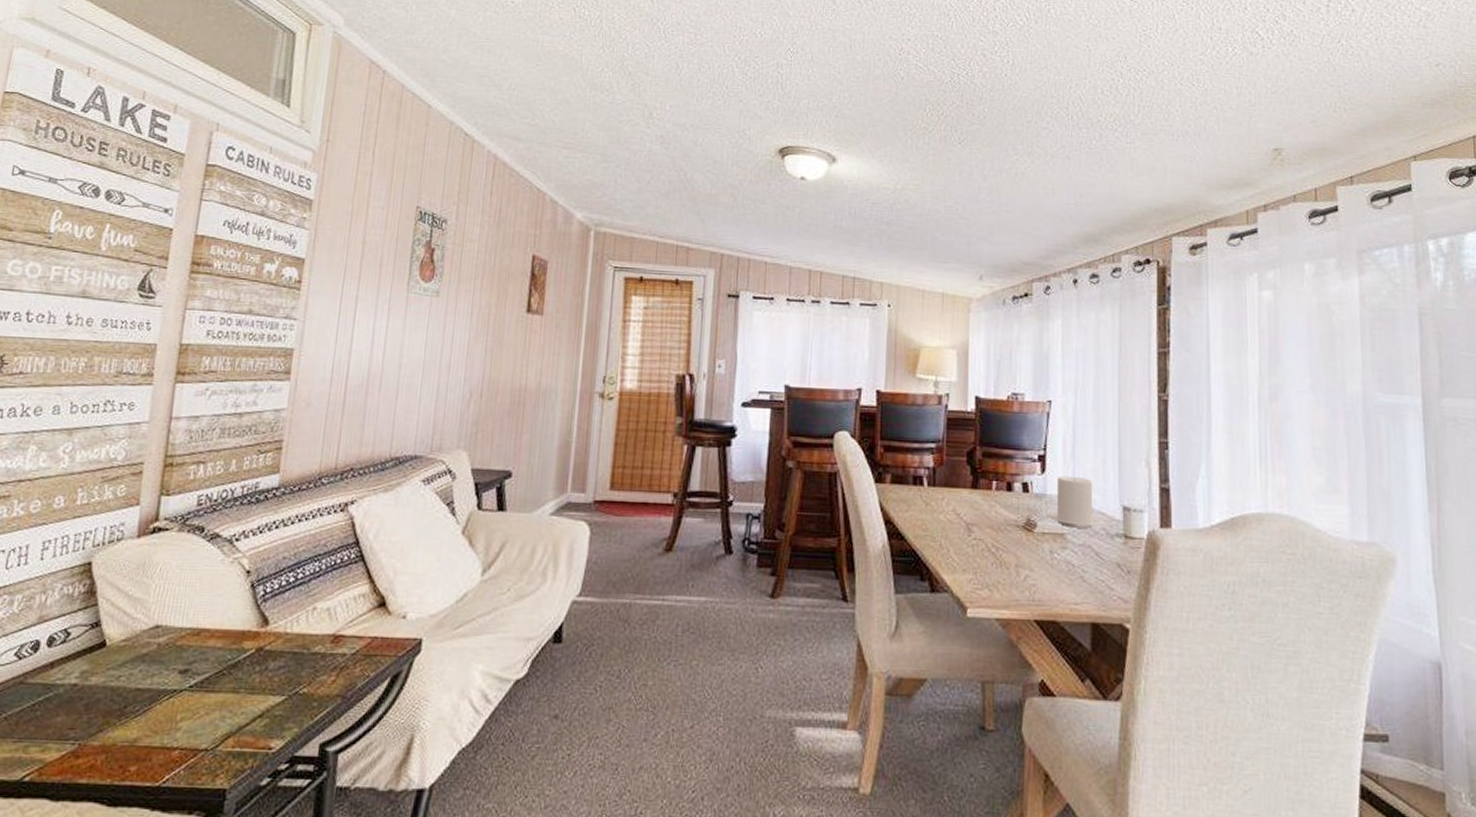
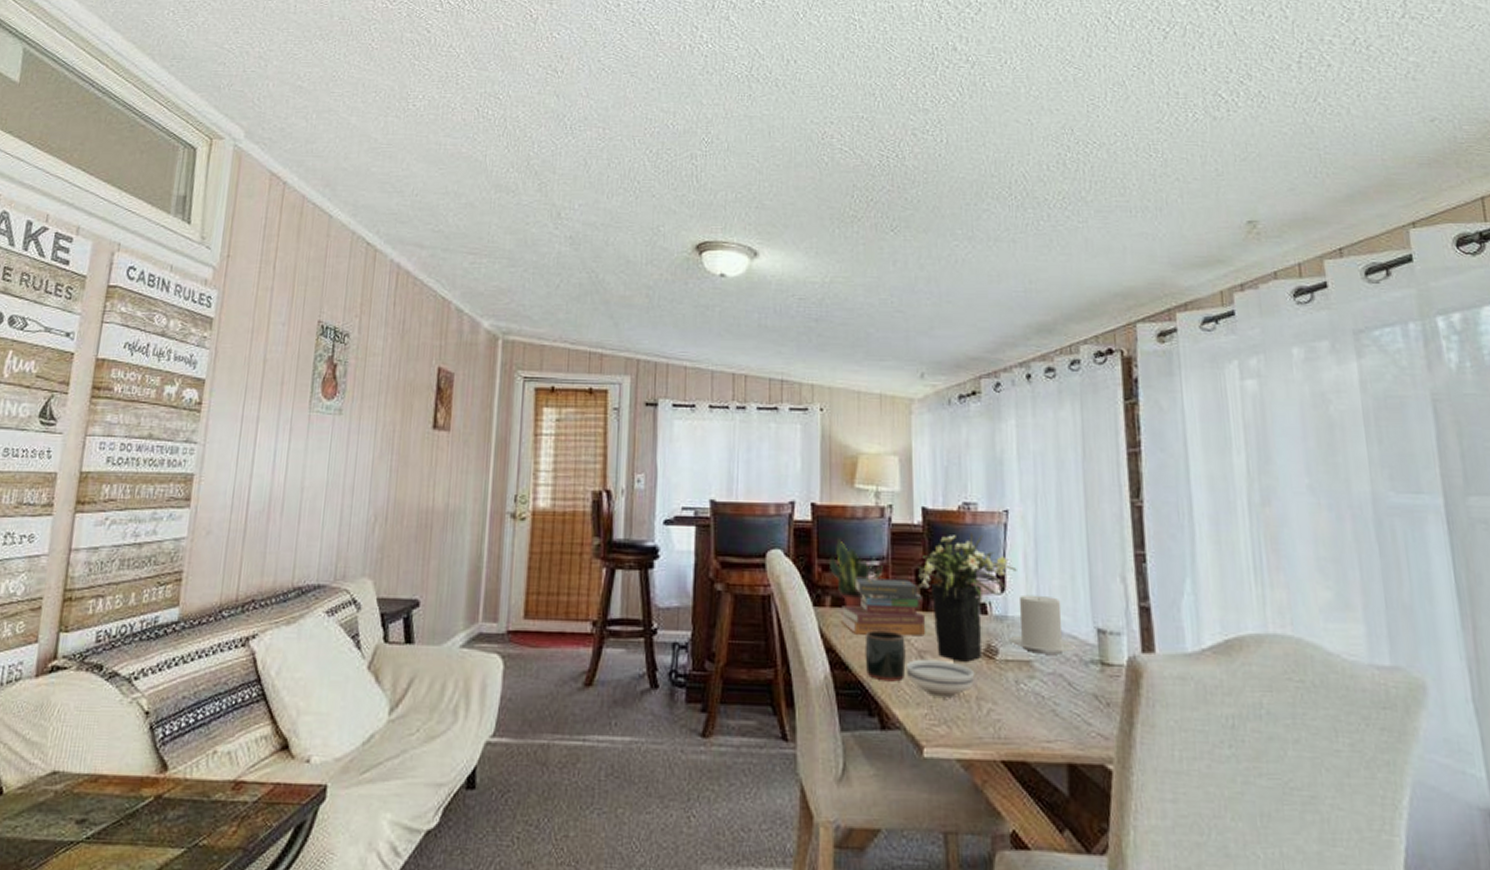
potted plant: none [890,422,938,485] -> present [828,538,883,608]
books: none [900,458,975,511] -> present [841,578,926,636]
mug: none [919,505,956,551] -> present [864,630,906,682]
bowl: none [955,531,1016,565] -> present [906,659,975,697]
flower arrangement: none [968,419,1056,534] -> present [917,532,1017,662]

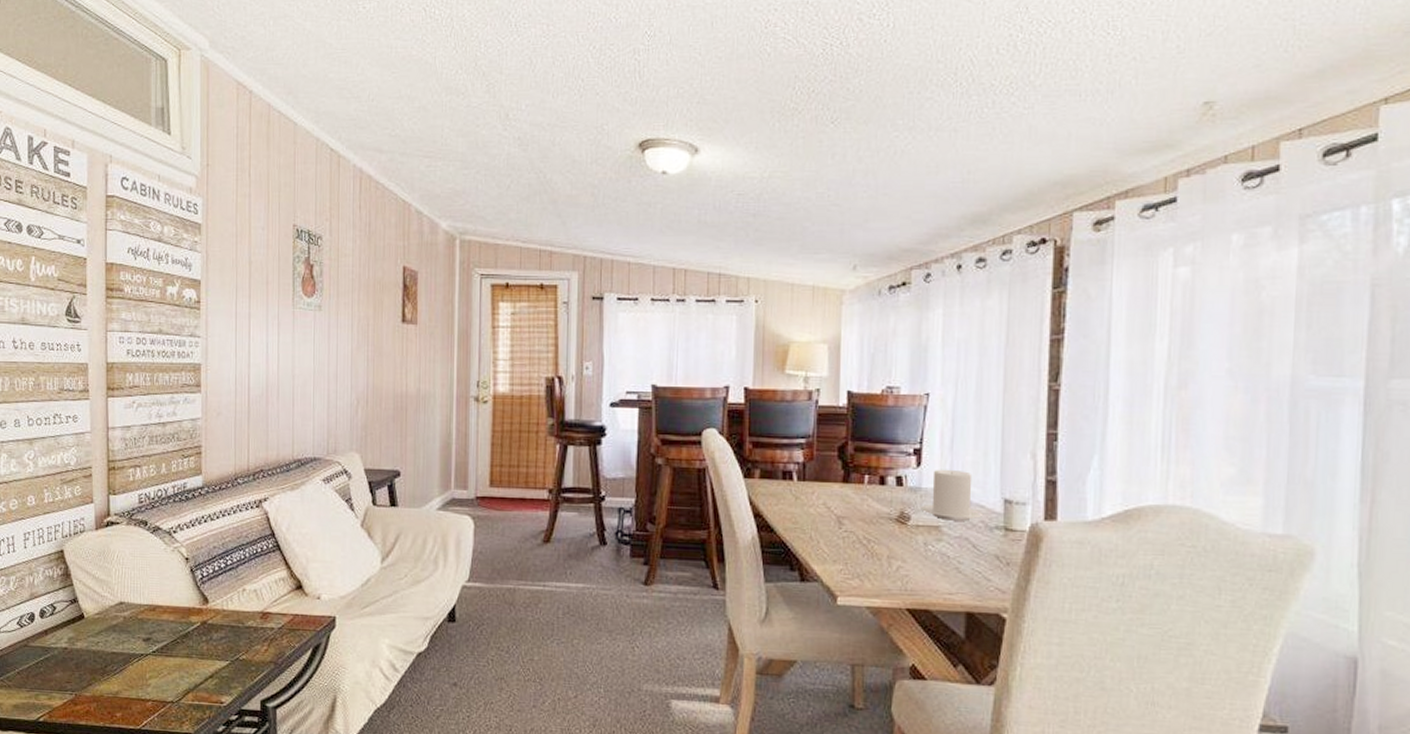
potted plant: present [828,538,883,608] -> none [758,419,808,480]
books: present [841,578,926,636] -> none [769,454,846,504]
mug: present [864,630,906,682] -> none [788,499,826,542]
bowl: present [906,659,975,697] -> none [825,523,888,556]
flower arrangement: present [917,532,1017,662] -> none [839,413,933,526]

